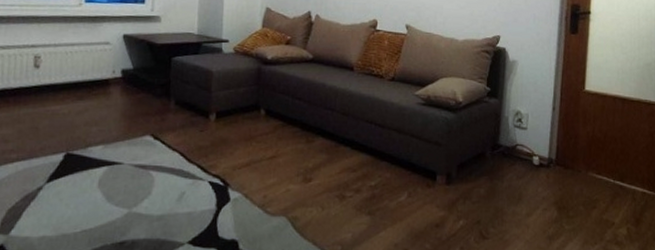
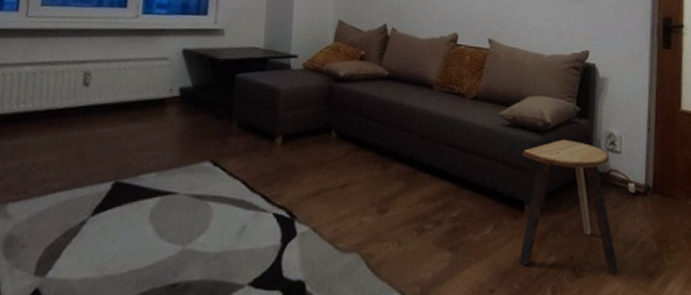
stool: none [430,117,521,236] -> present [519,139,618,274]

